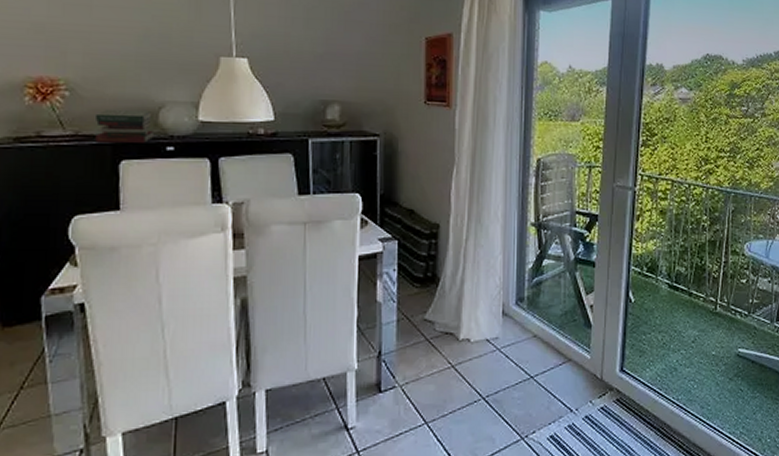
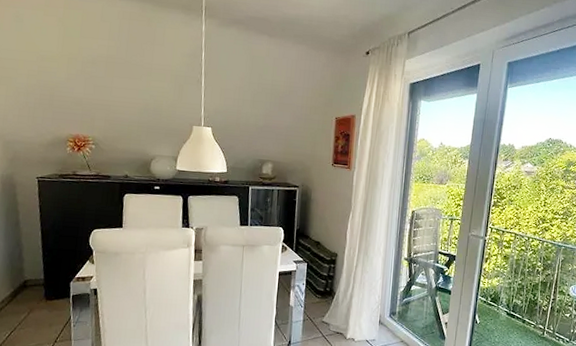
books: present [94,110,155,143] -> none [109,159,148,183]

